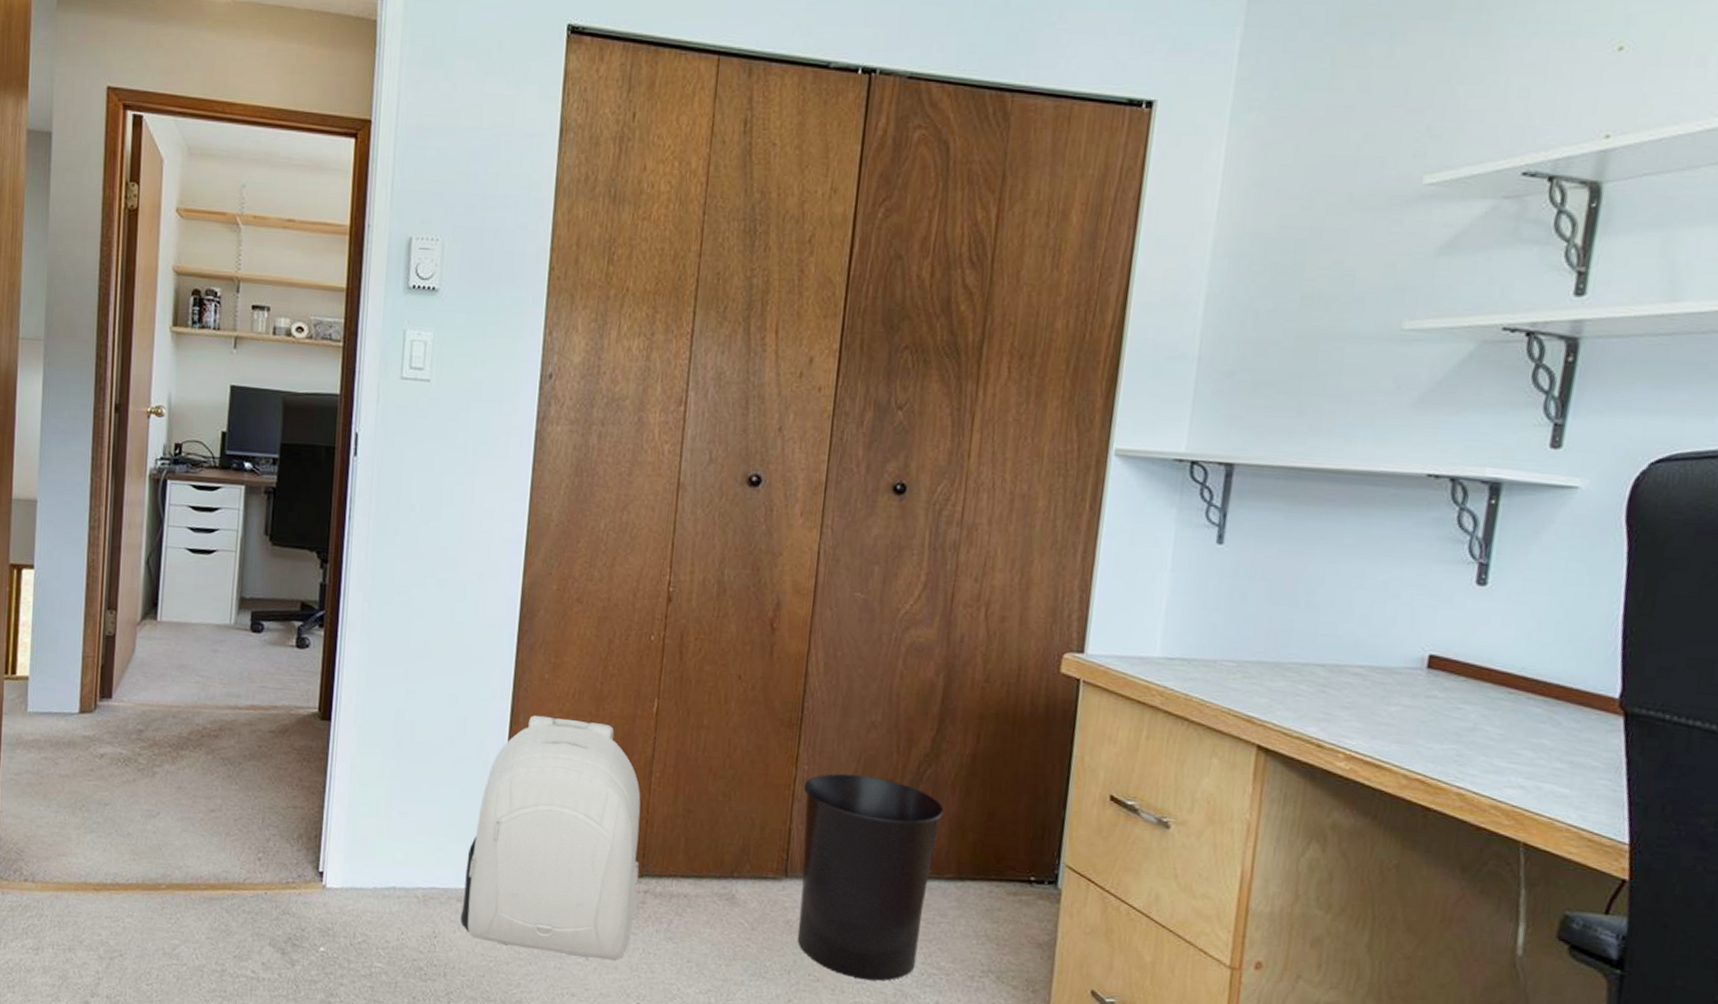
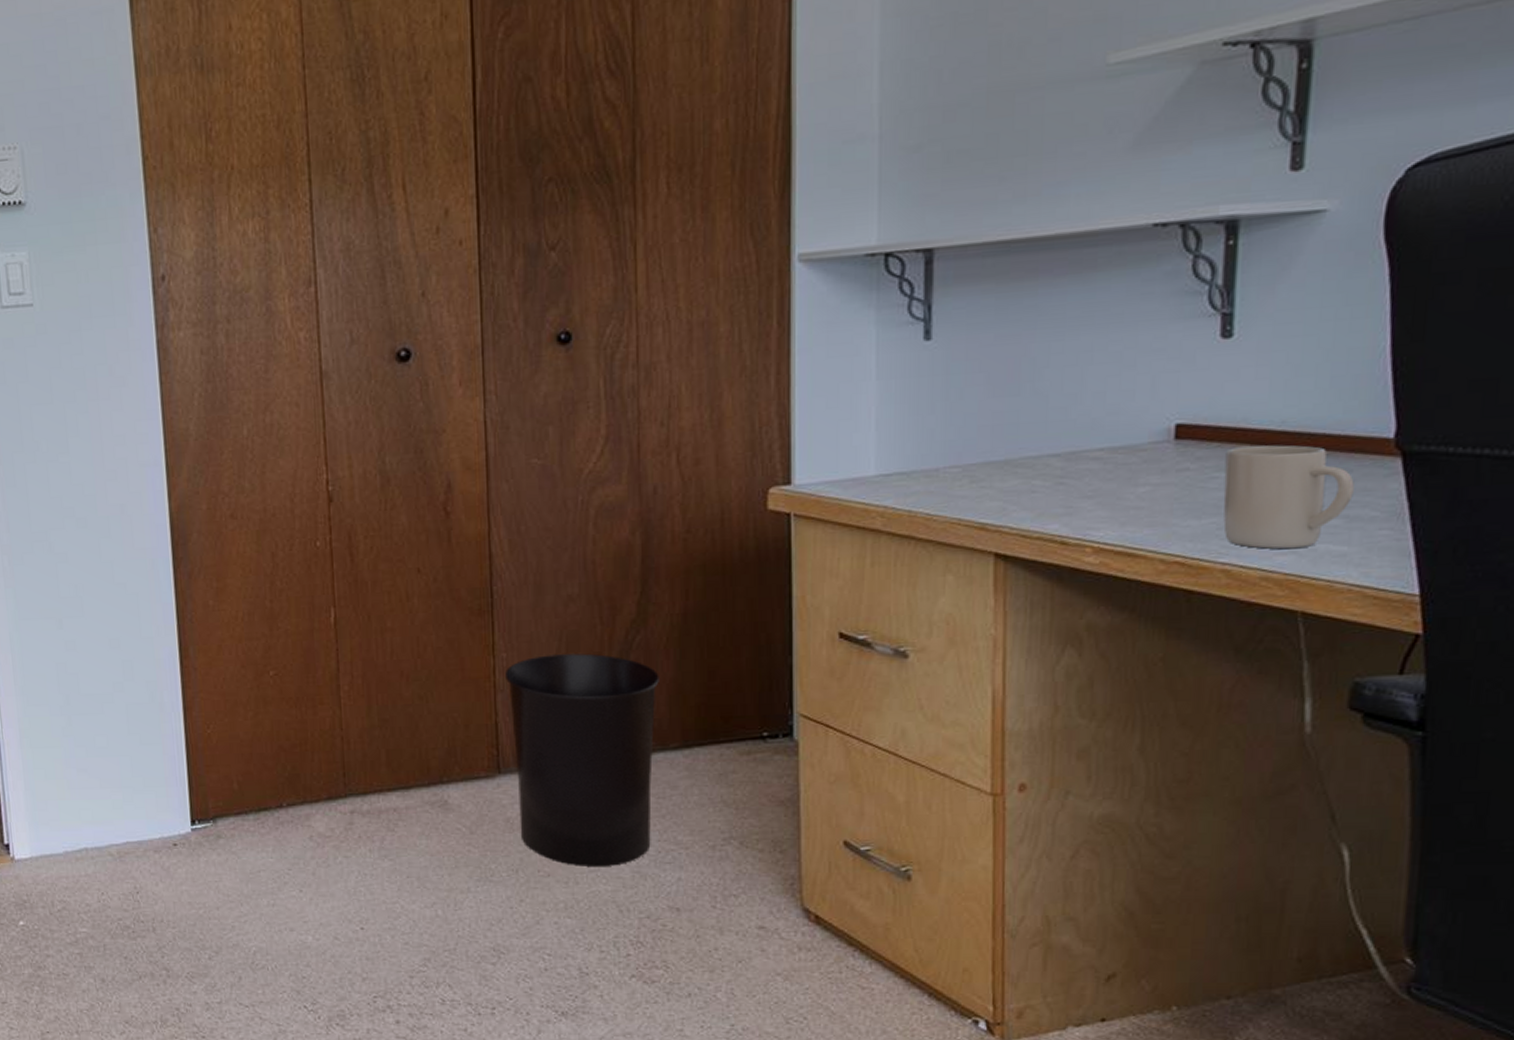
backpack: present [460,715,641,960] -> none [157,643,344,890]
mug: none [1462,684,1581,785] -> present [1223,445,1354,550]

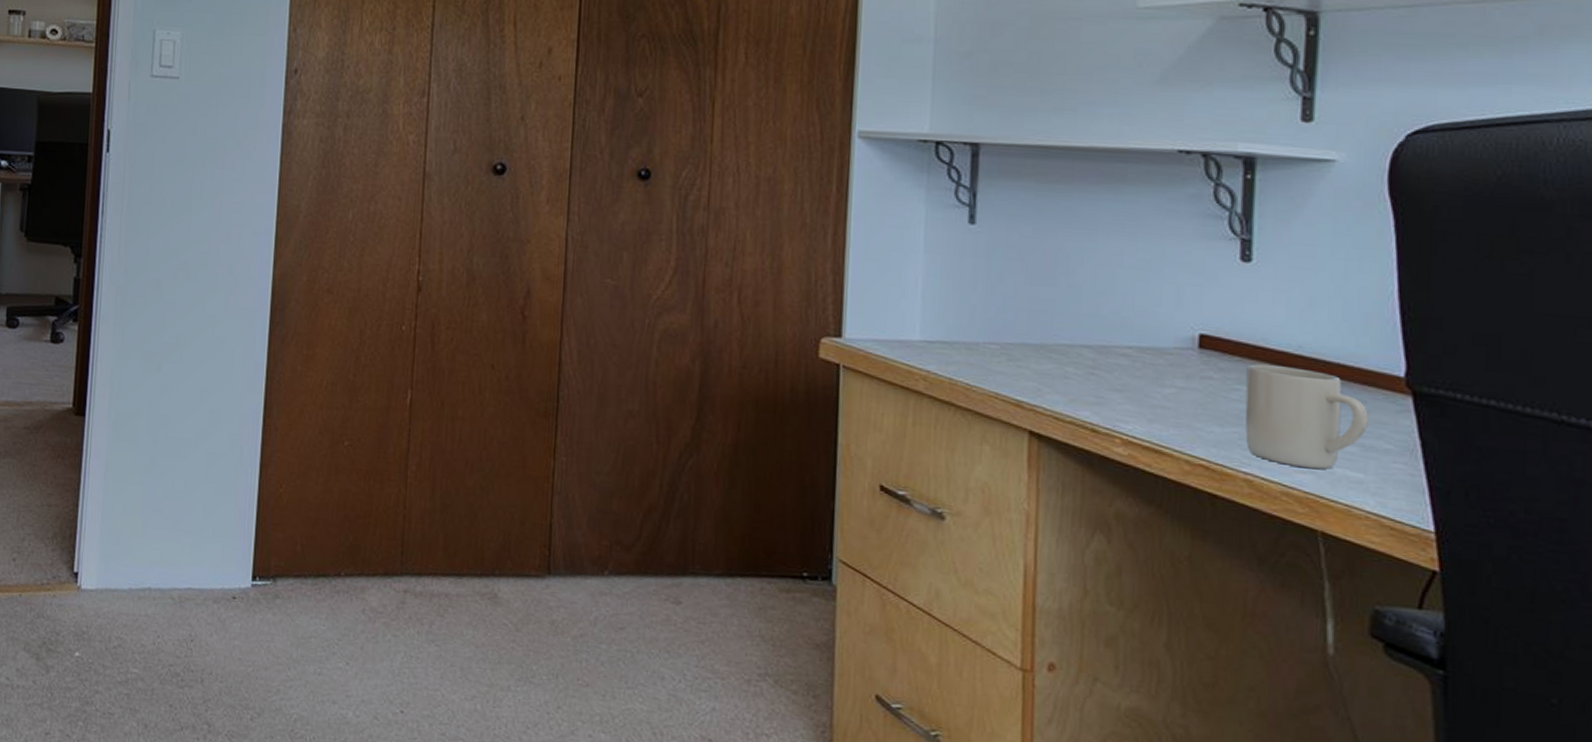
waste bin: present [505,653,659,866] -> none [563,465,708,686]

